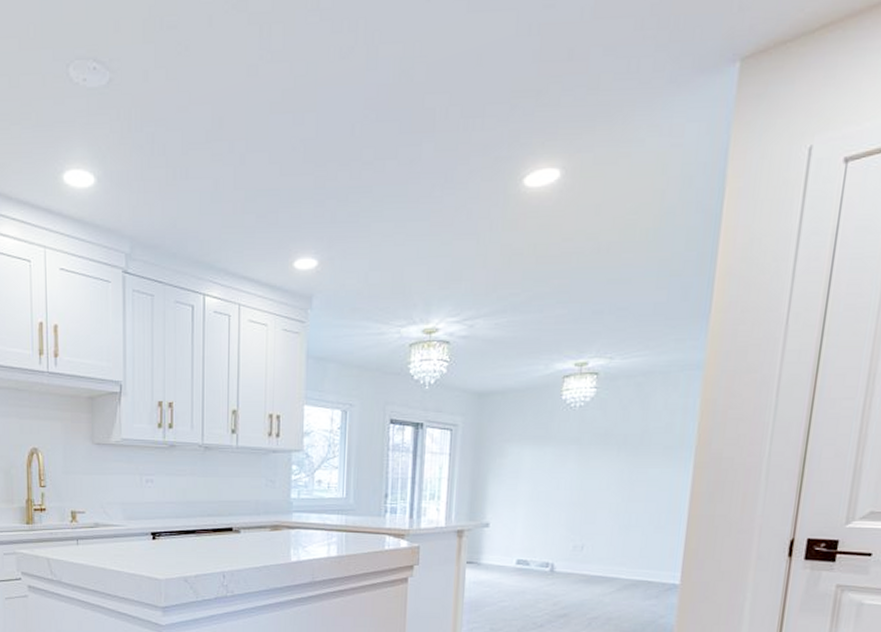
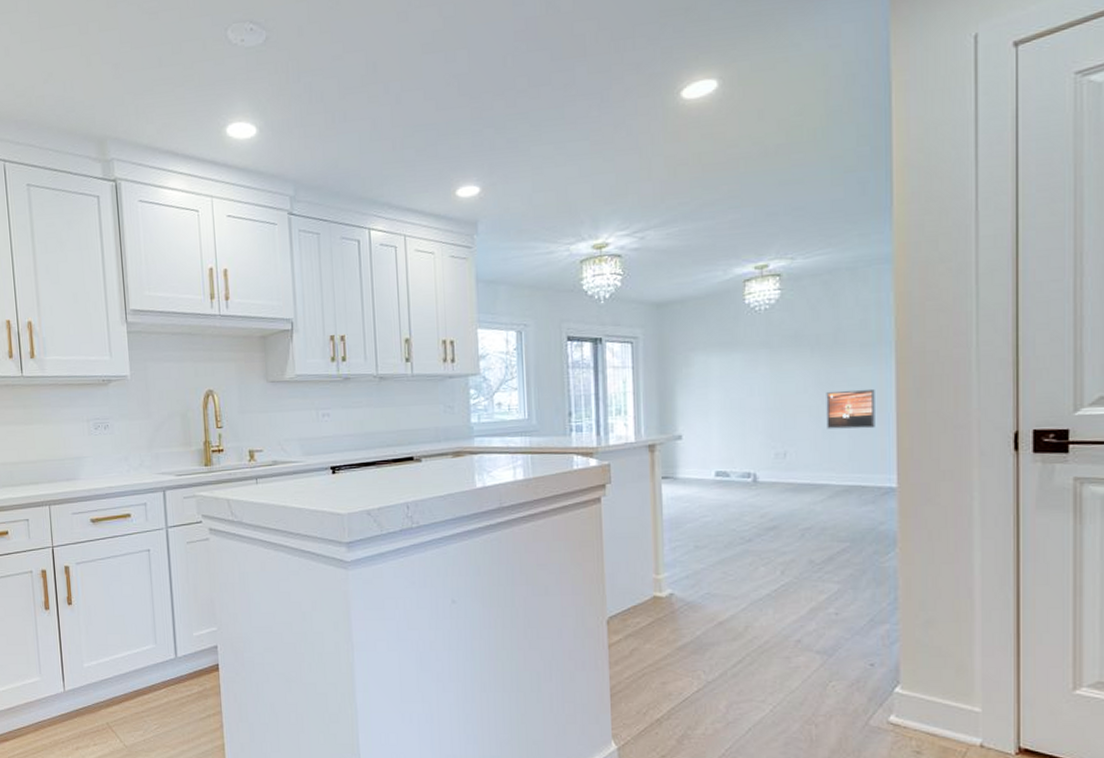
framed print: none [623,490,671,528] -> present [826,388,875,429]

